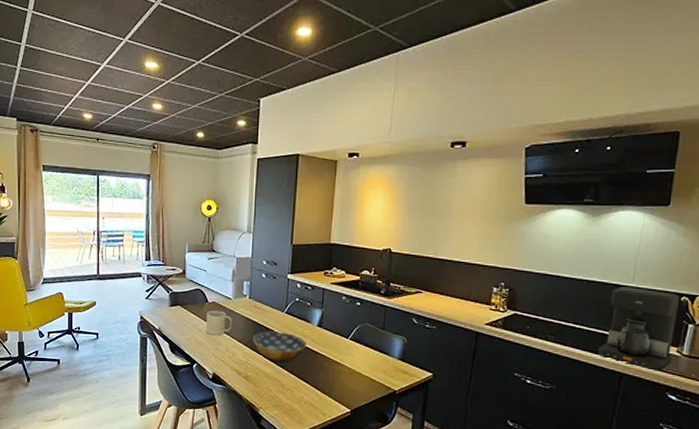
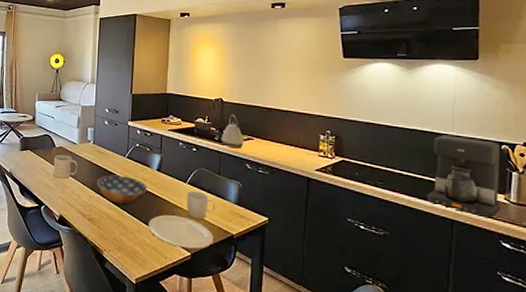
plate: none [307,371,375,406] -> present [148,215,213,249]
mug: none [348,347,378,377] -> present [187,191,215,220]
kettle: none [387,266,412,302] -> present [221,114,244,149]

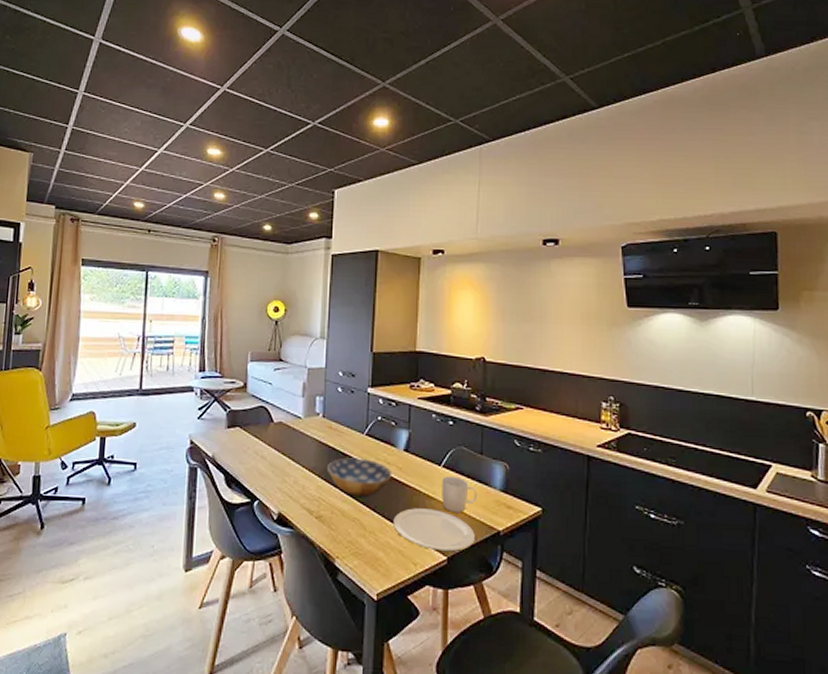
mug: present [53,154,78,179] -> none [269,432,302,464]
kettle: present [221,114,244,149] -> none [483,377,511,421]
coffee maker: present [427,135,500,218] -> none [726,400,807,500]

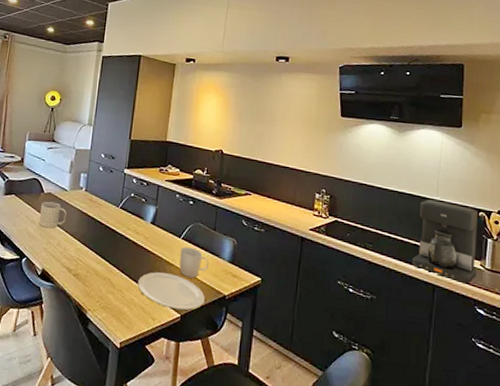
mug: none [269,432,302,464] -> present [38,201,67,228]
bowl: present [328,457,393,498] -> none [86,226,140,261]
coffee maker: none [726,400,807,500] -> present [412,199,478,284]

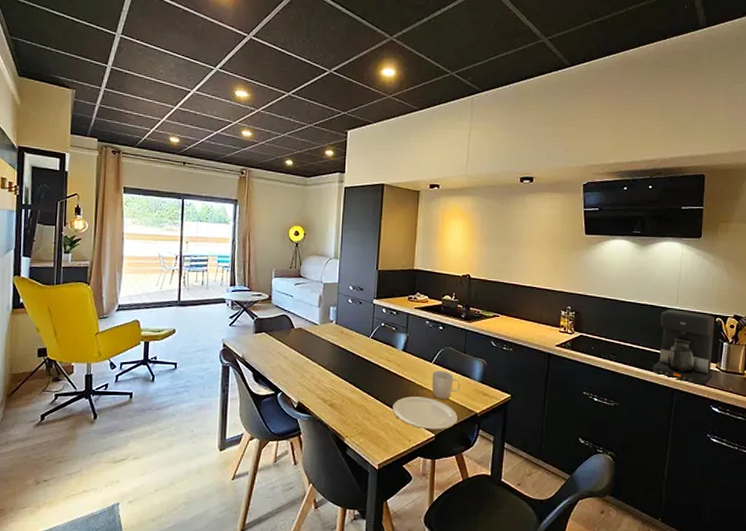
mug: present [38,201,67,228] -> none [291,336,318,362]

